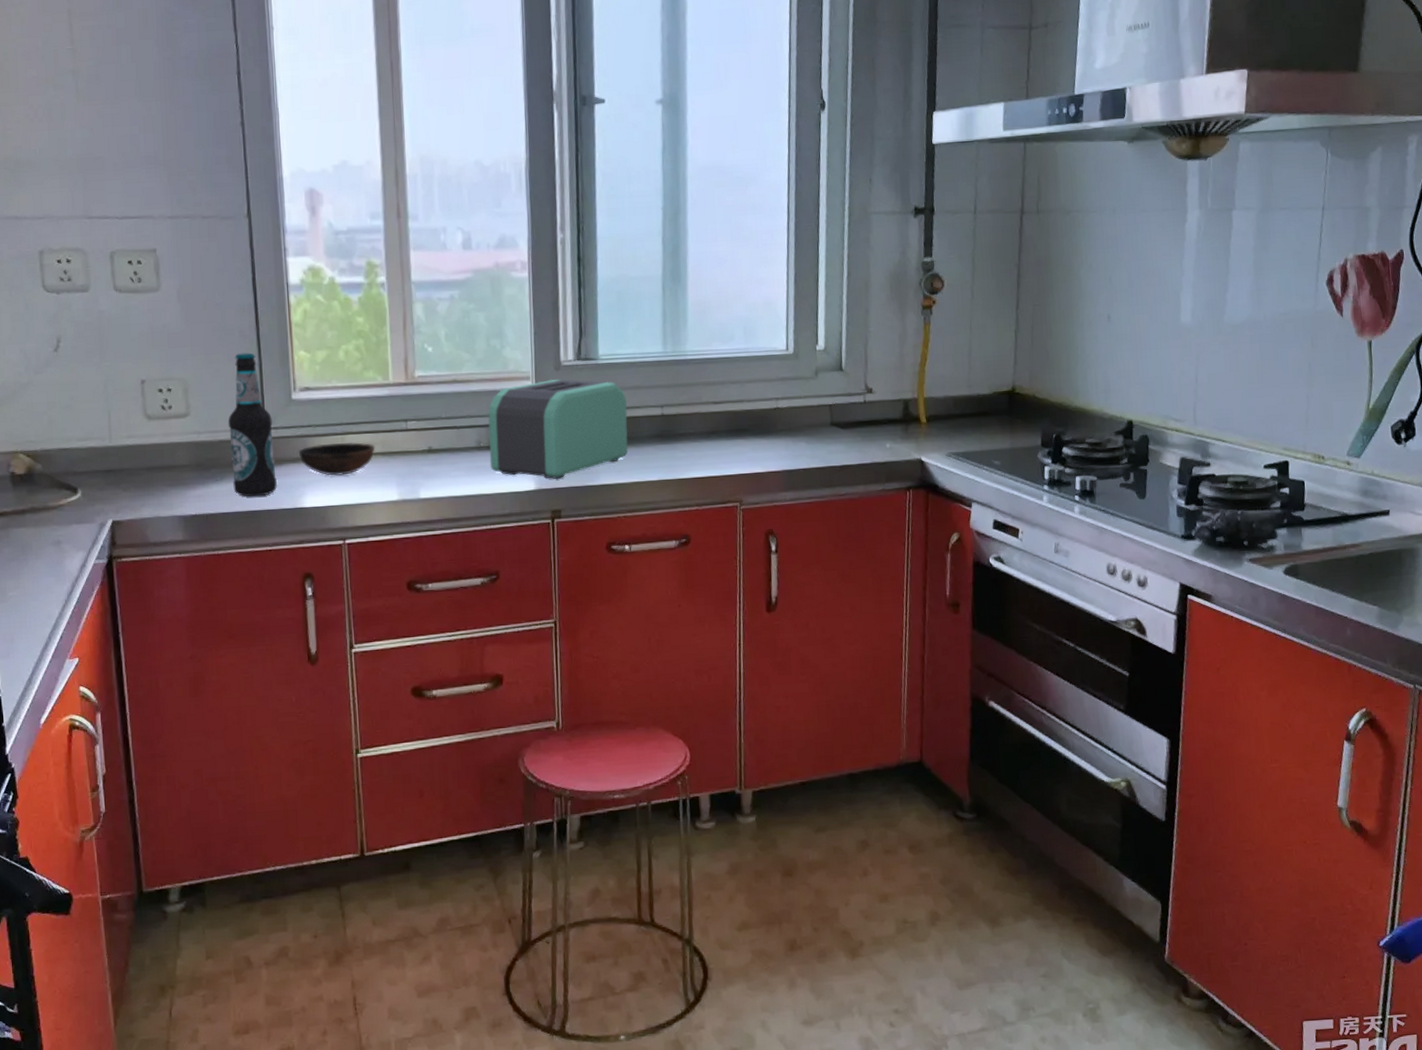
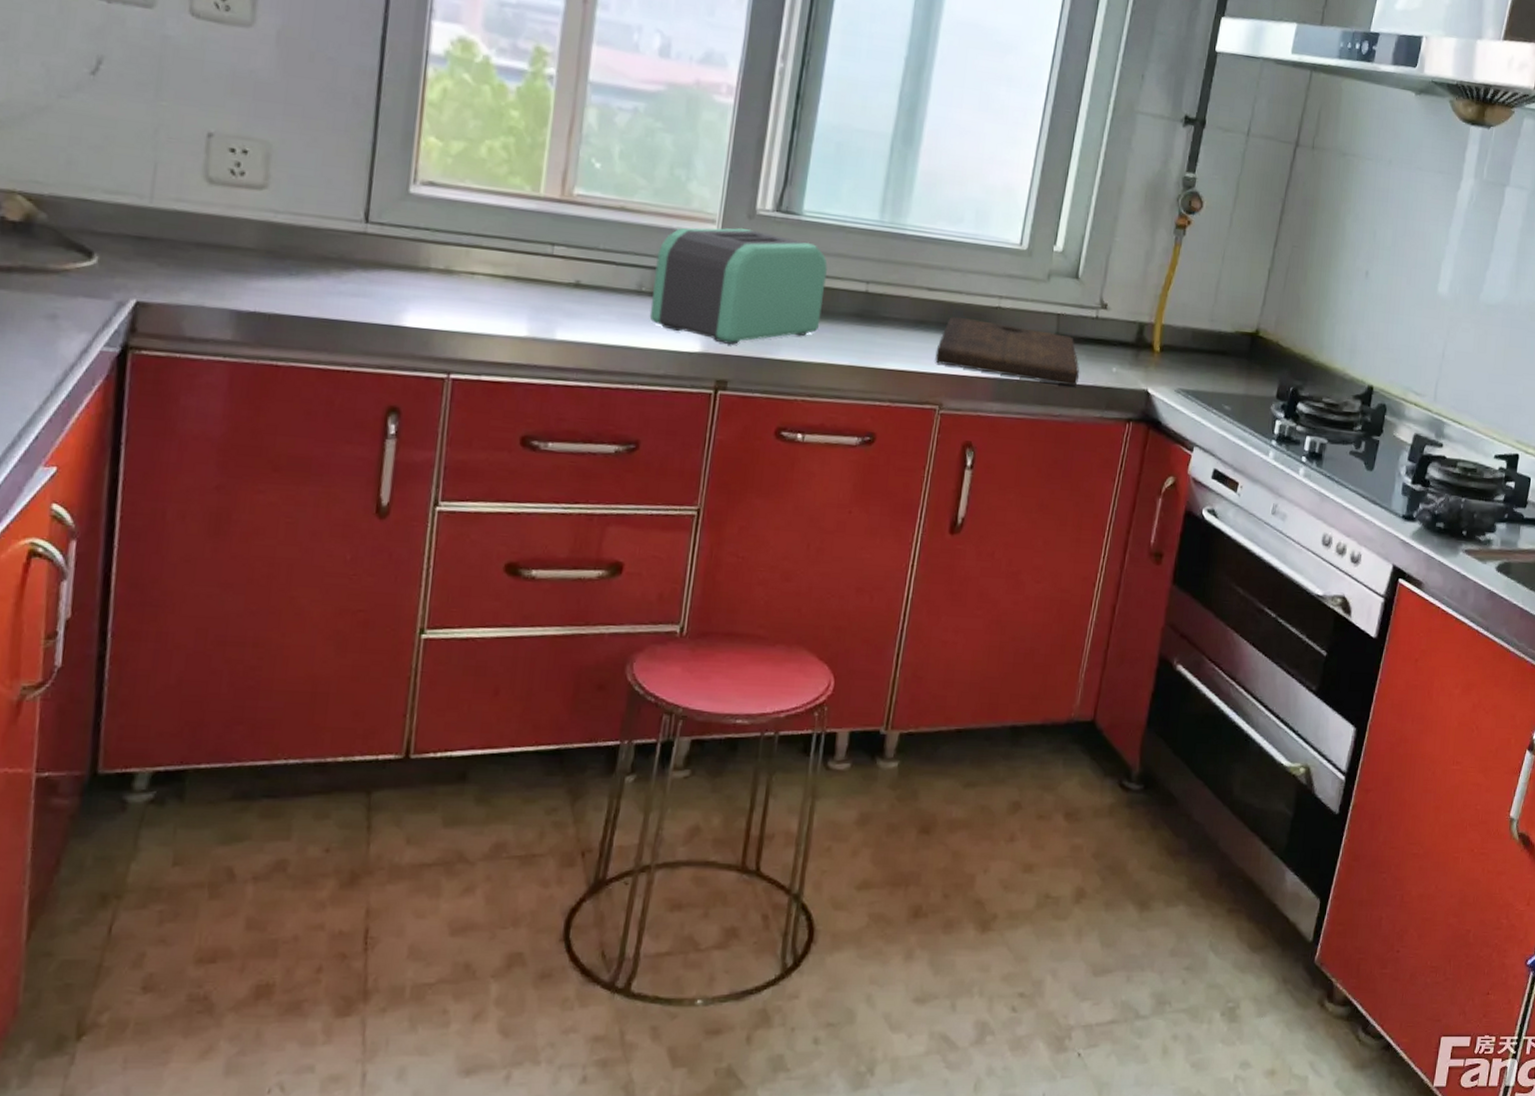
bottle: present [228,352,277,497] -> none [311,124,379,304]
bowl: present [298,442,376,476] -> none [406,253,509,296]
cutting board: none [729,422,857,467] -> present [935,316,1079,387]

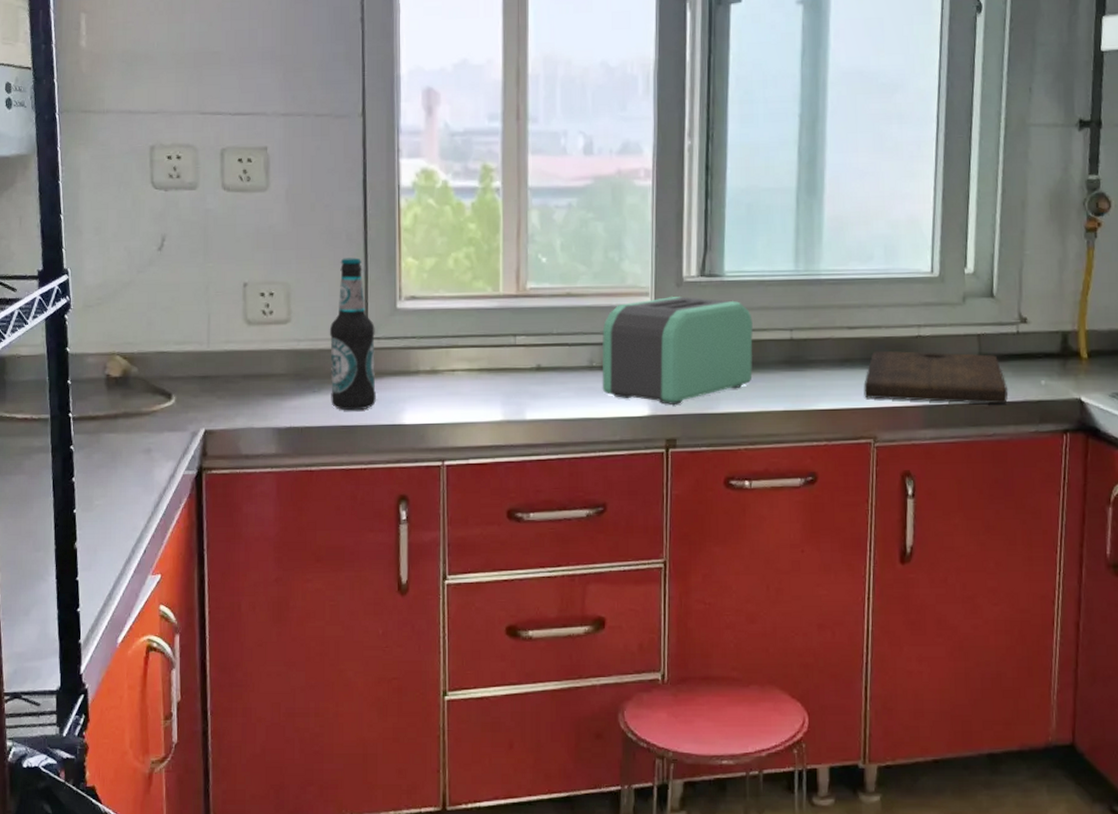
bottle: none [311,124,379,304] -> present [329,257,376,411]

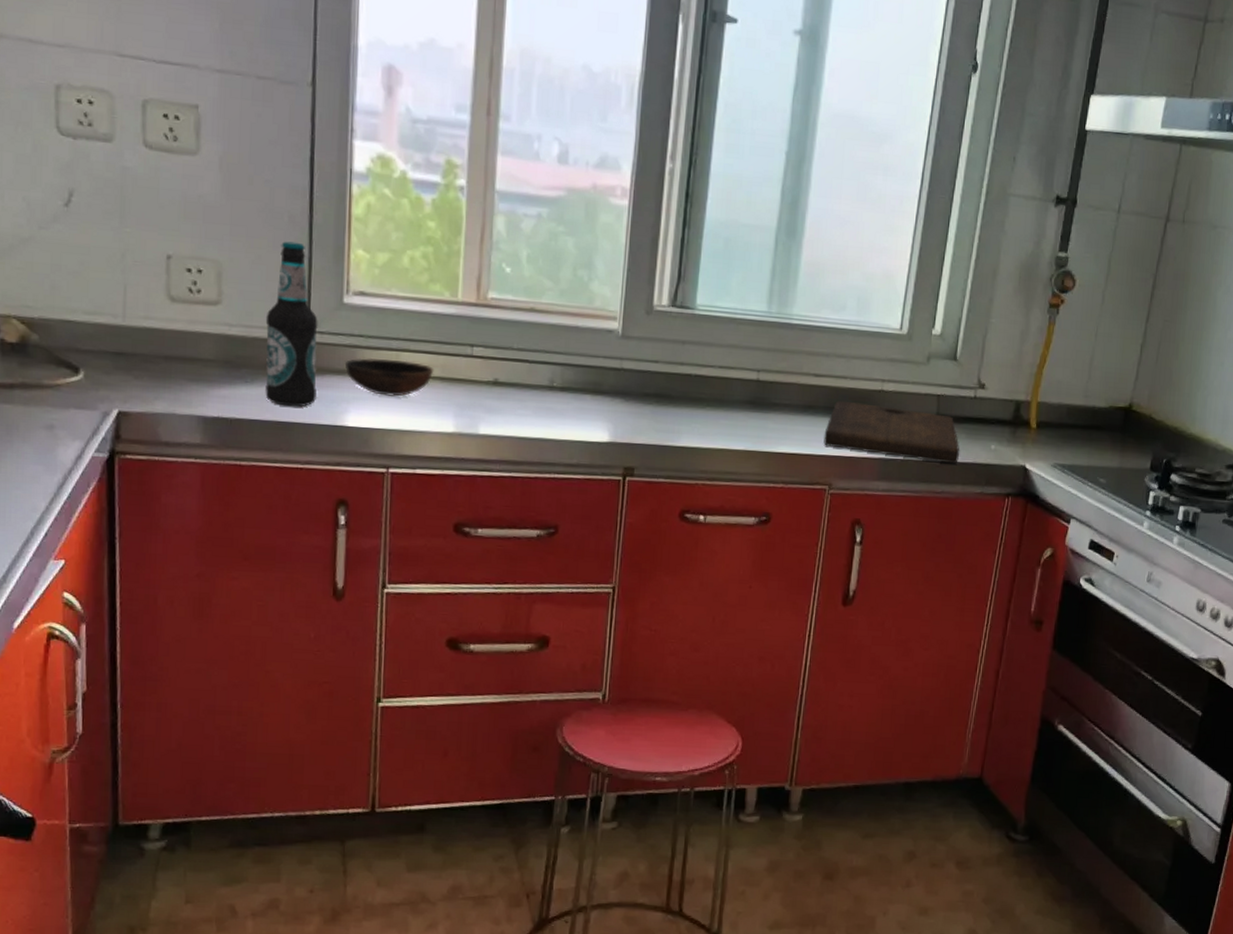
bowl: none [400,356,481,392] -> present [344,358,434,397]
toaster: present [601,295,753,405] -> none [561,323,721,434]

